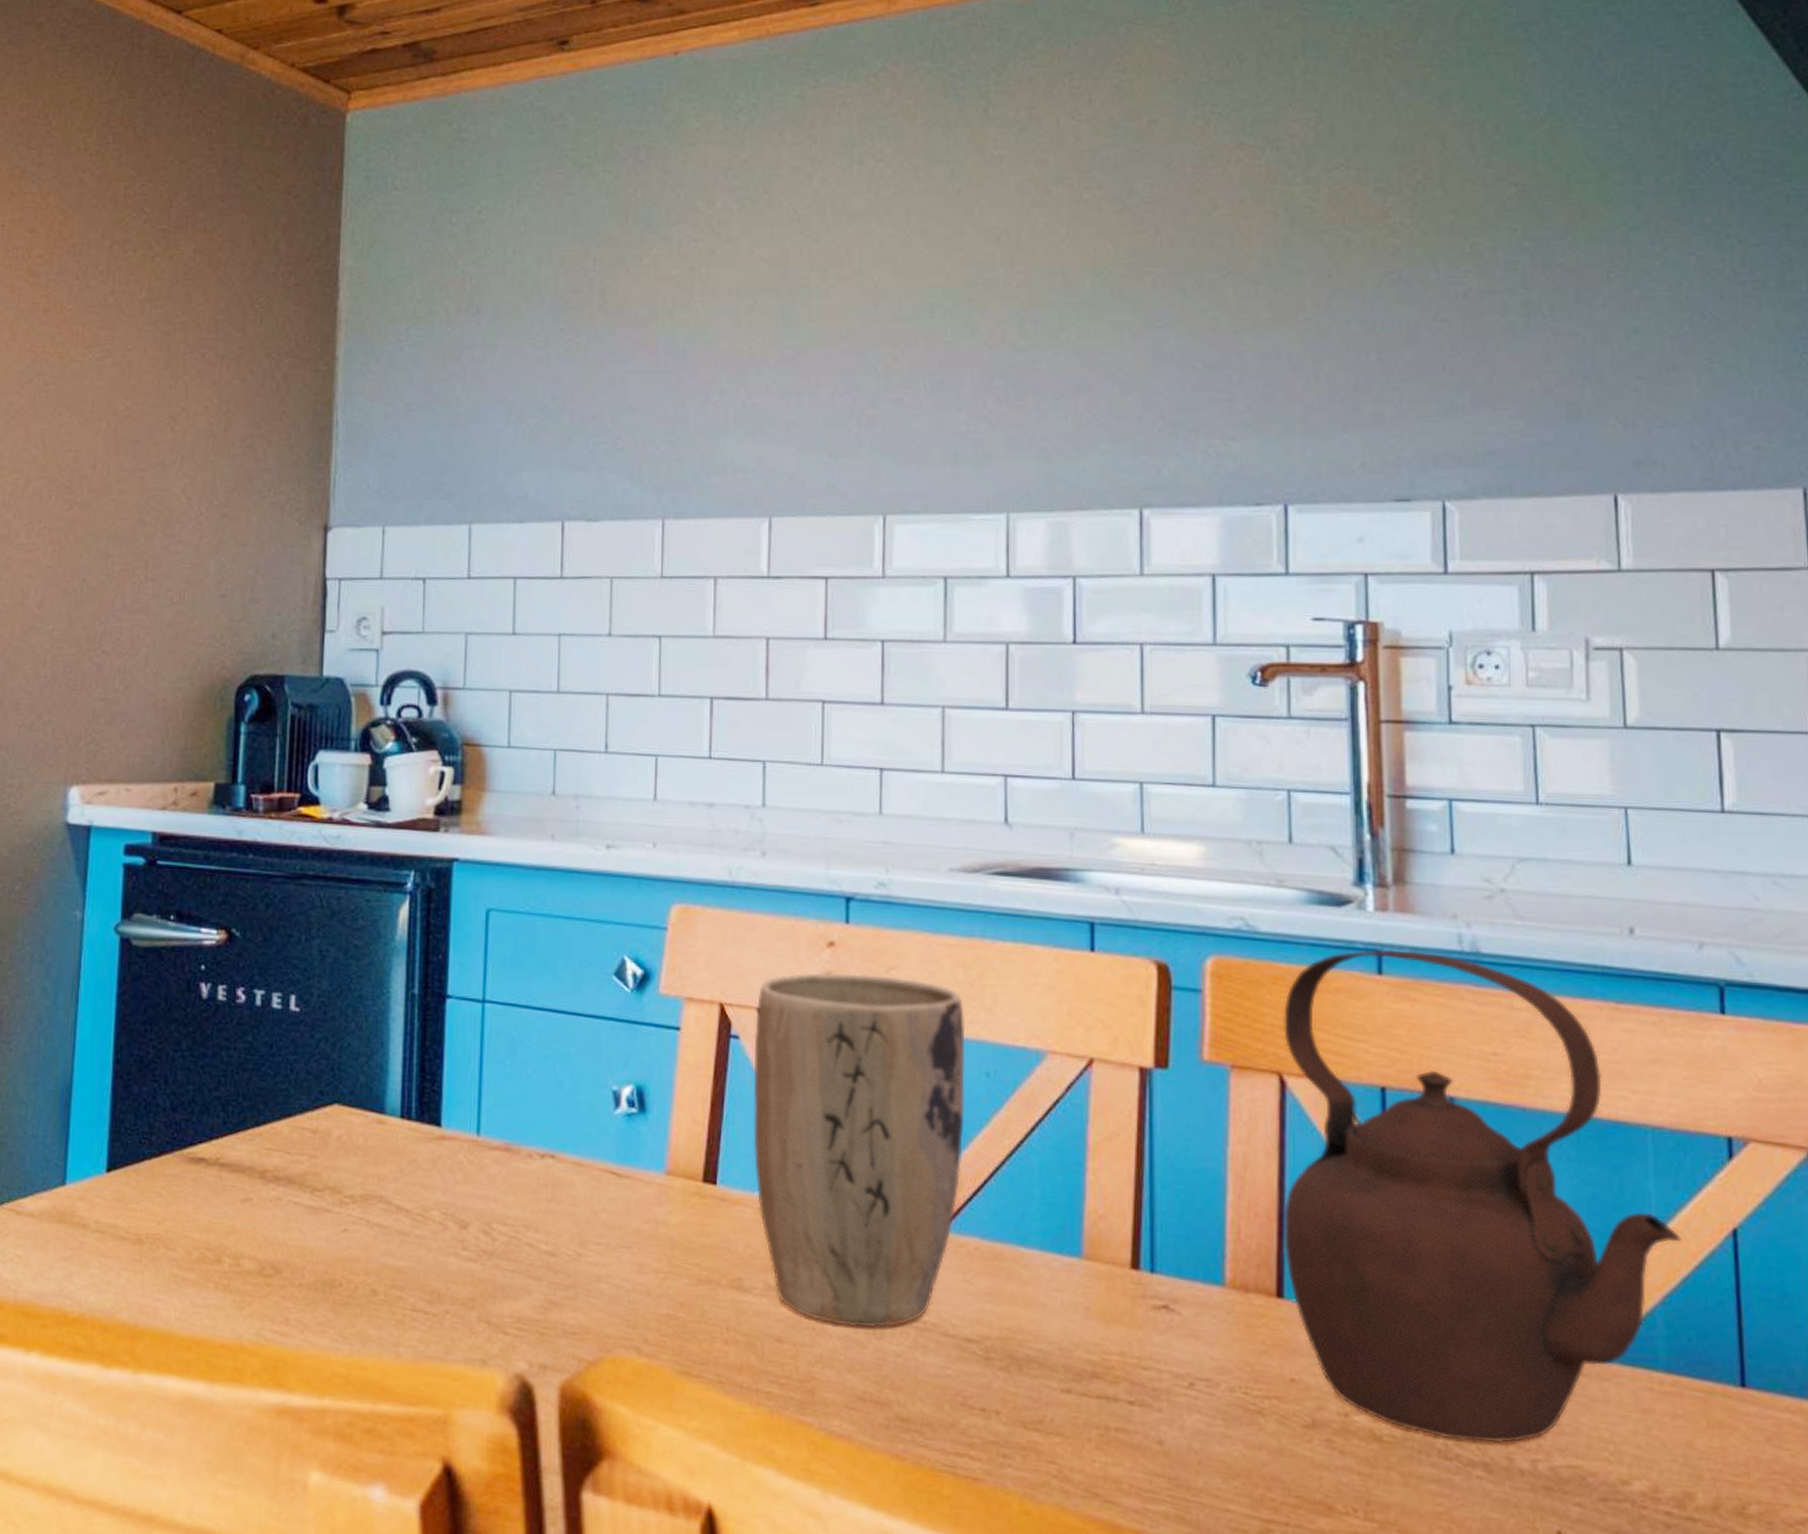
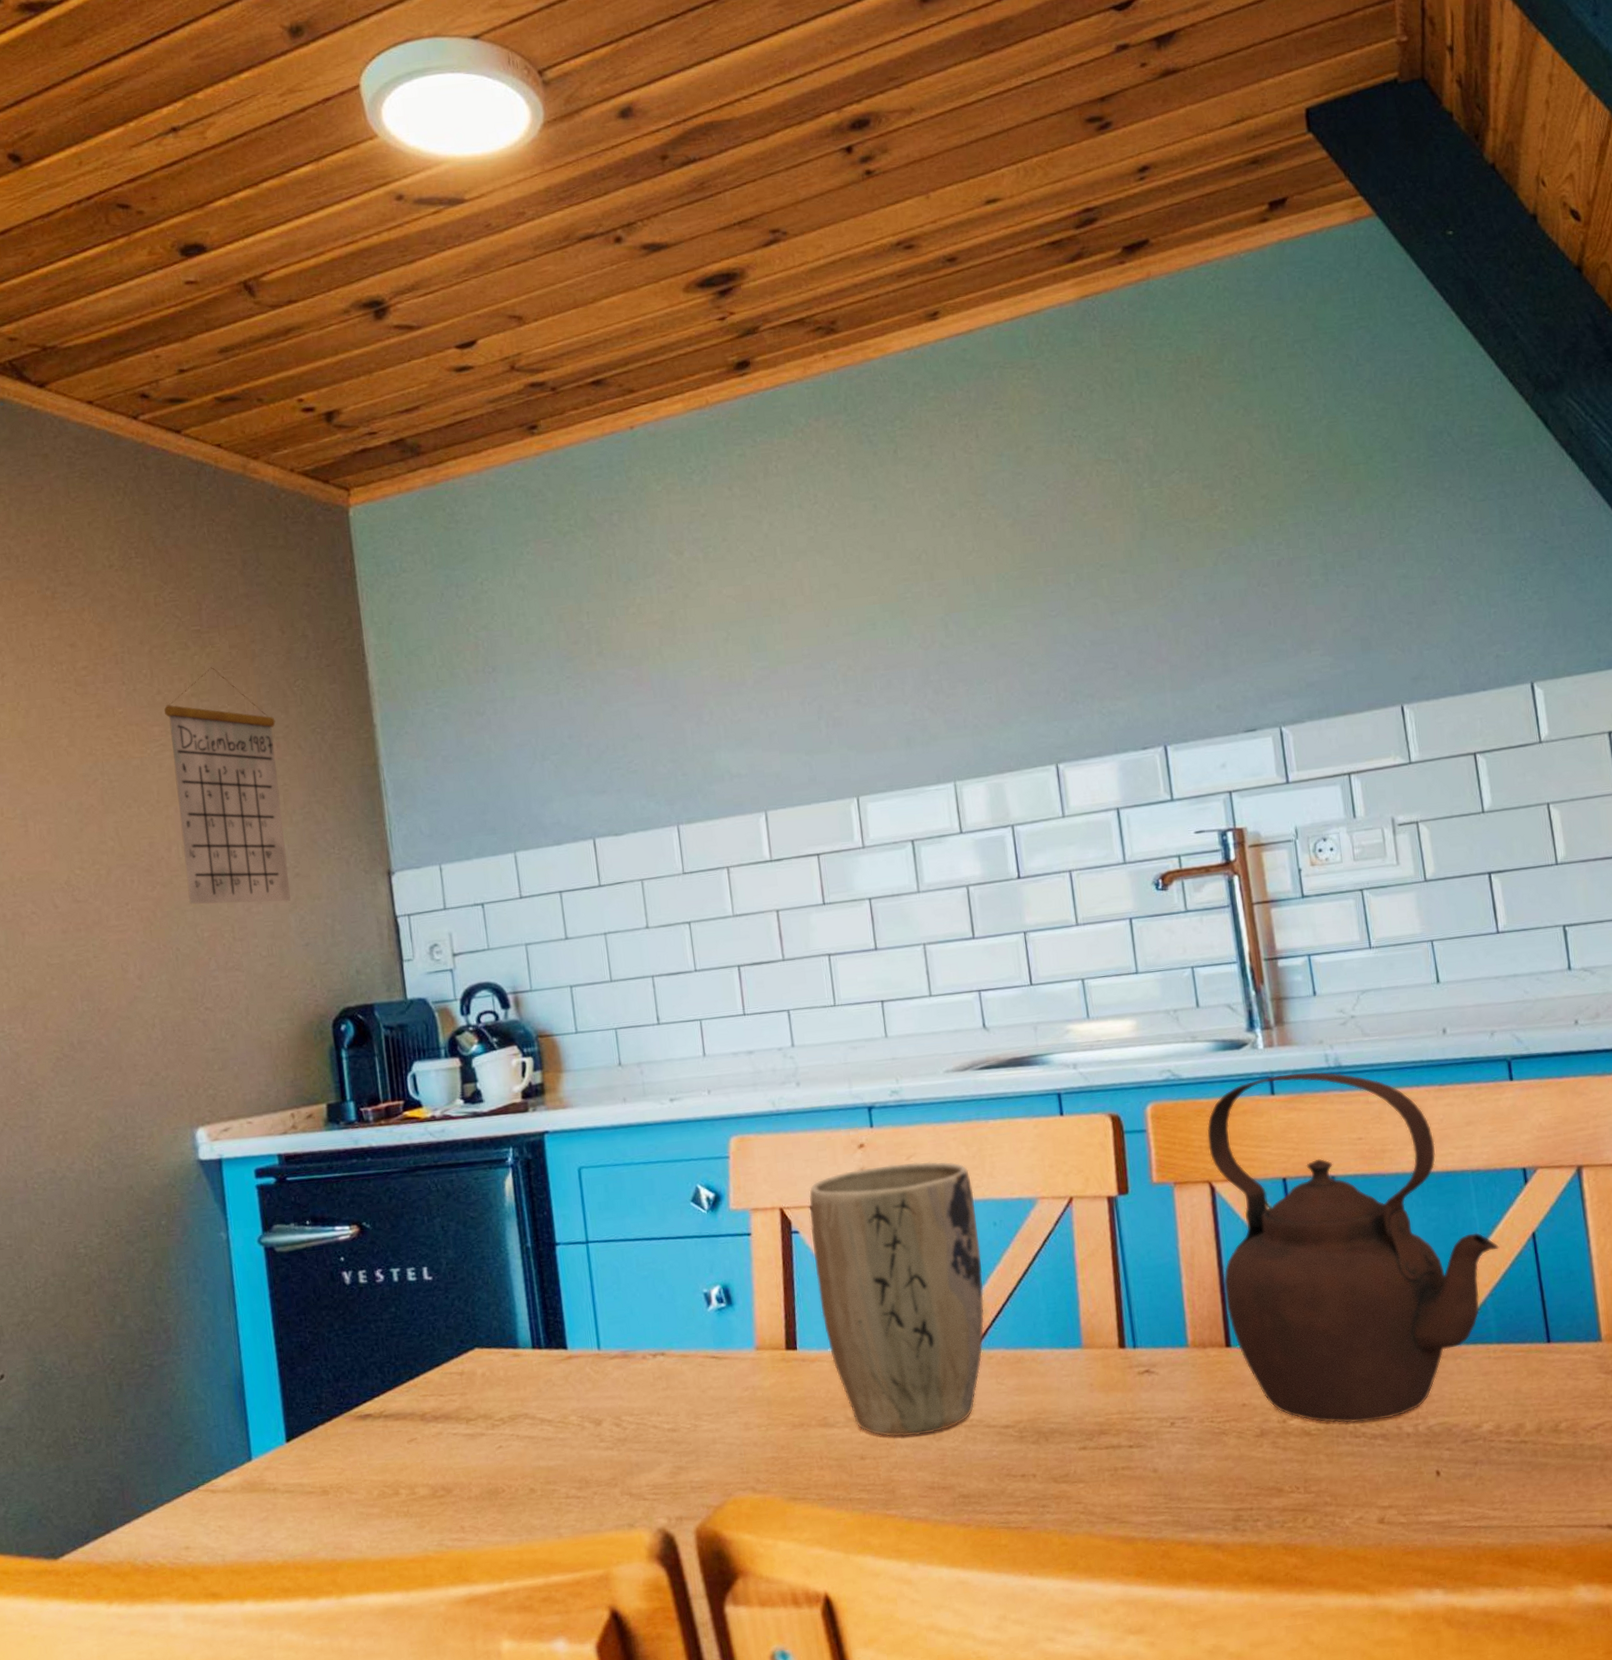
calendar: none [104,271,230,543] -> present [164,667,291,905]

